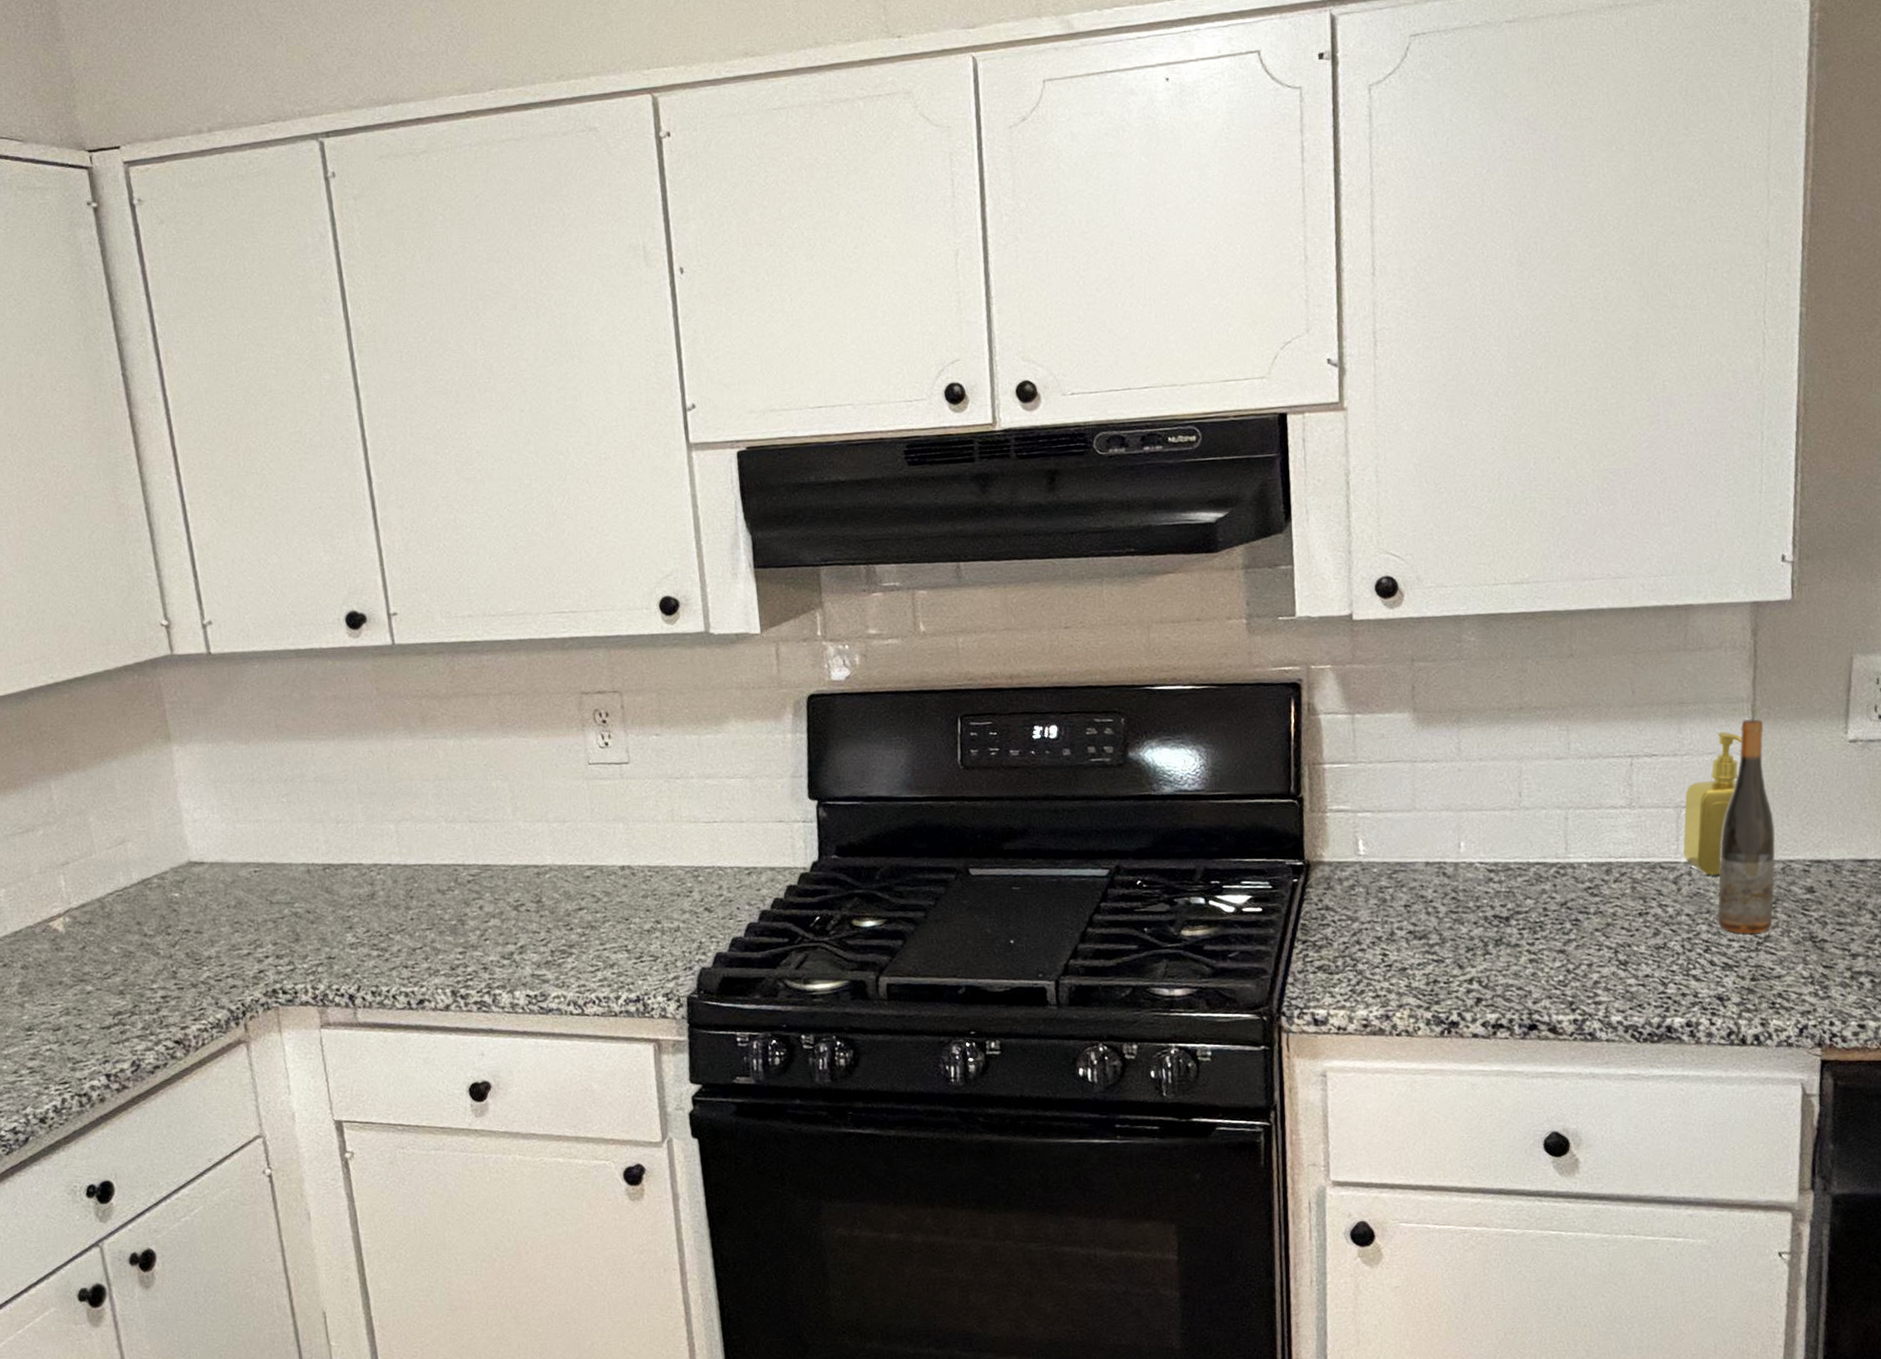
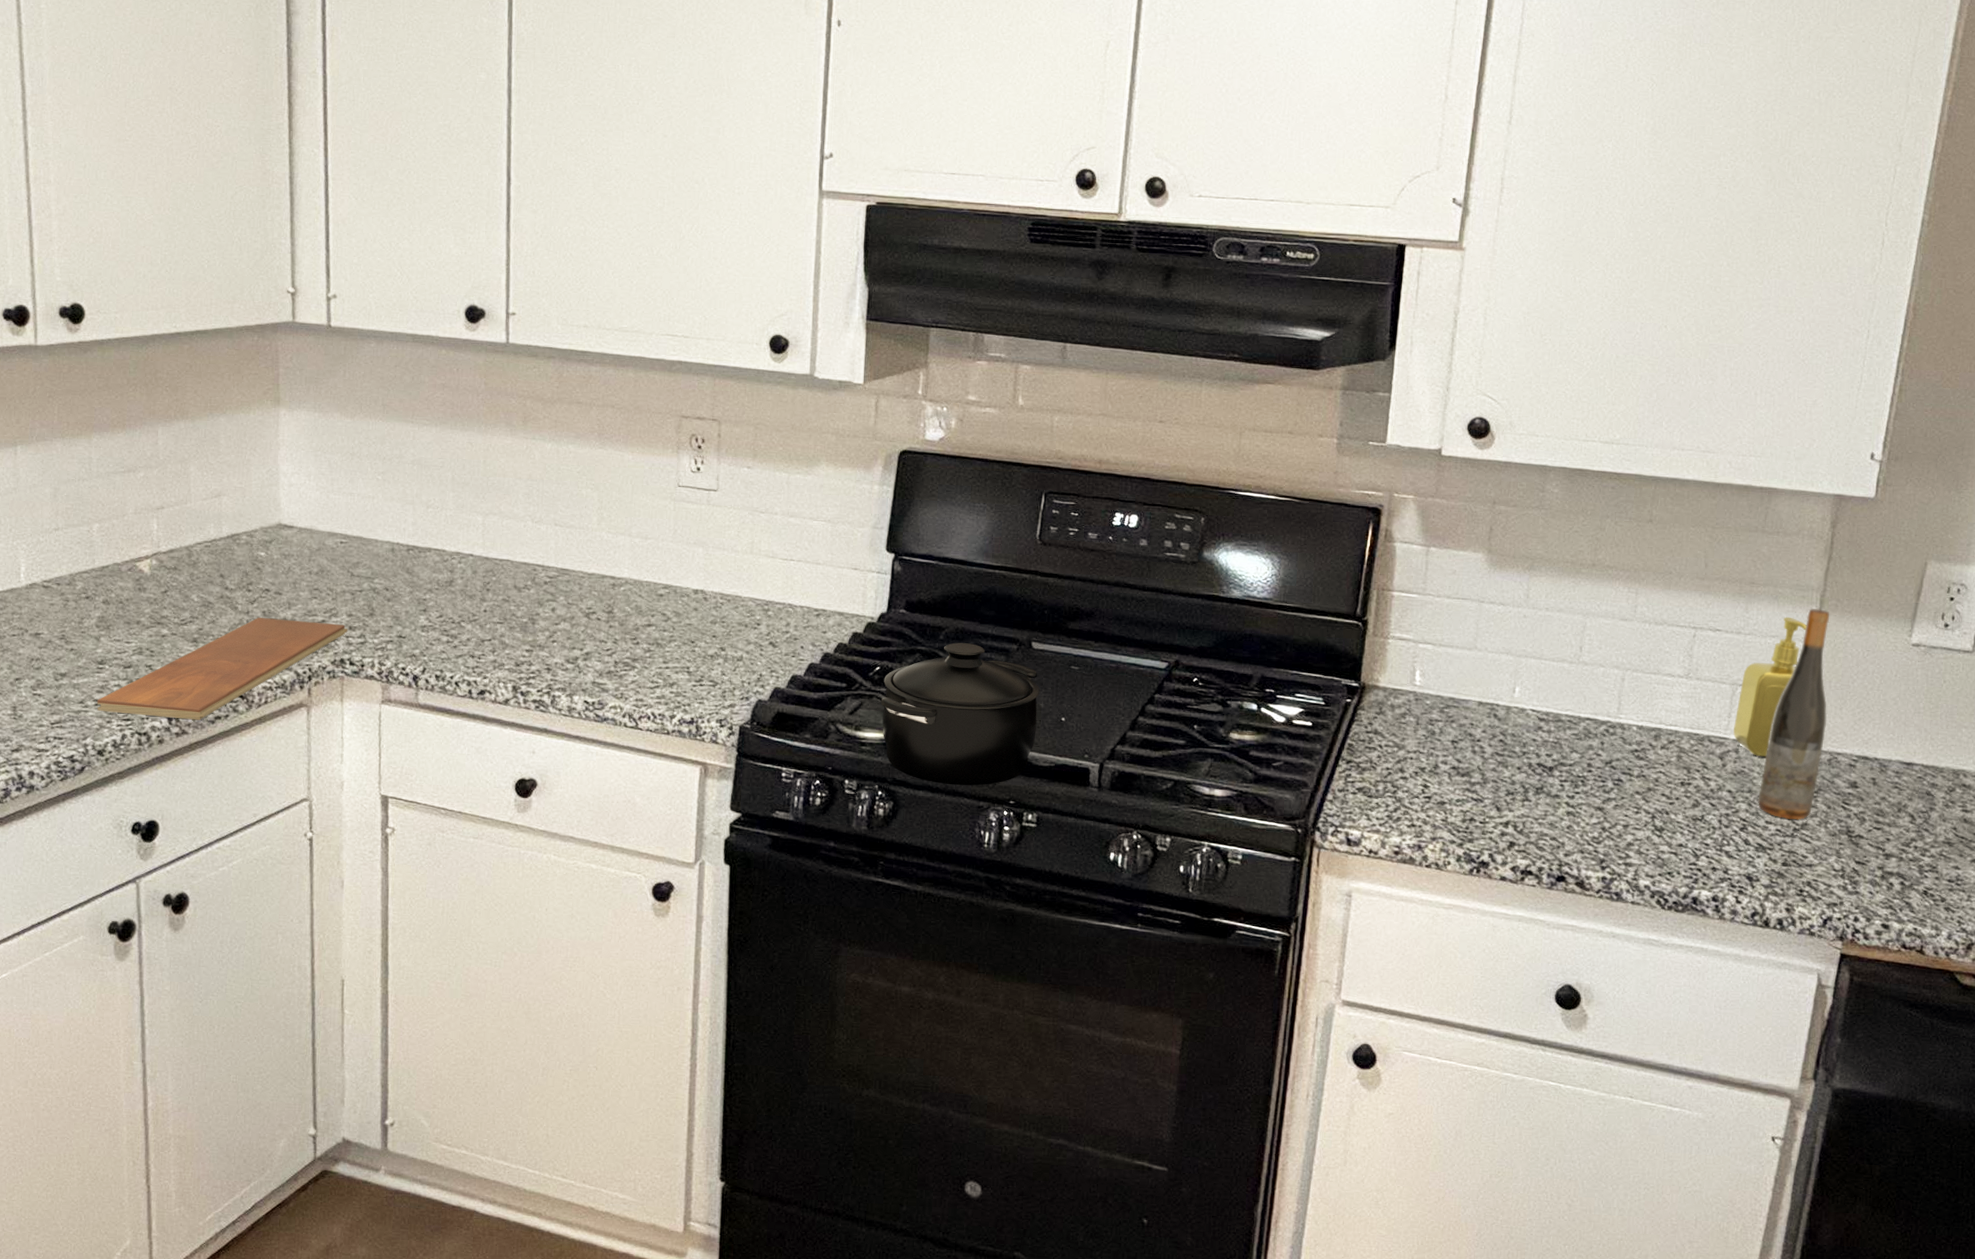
chopping board: none [31,954,276,1079] -> present [97,618,348,720]
saucepan: none [825,879,987,1025] -> present [880,642,1040,786]

